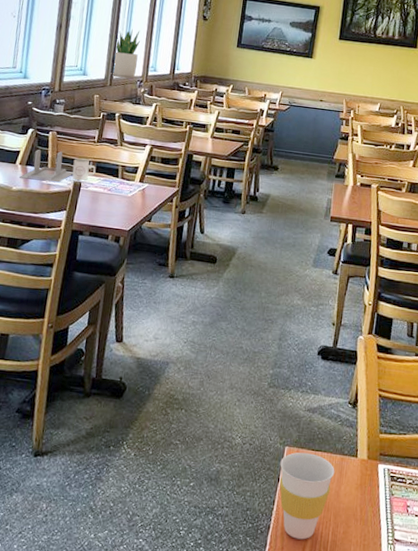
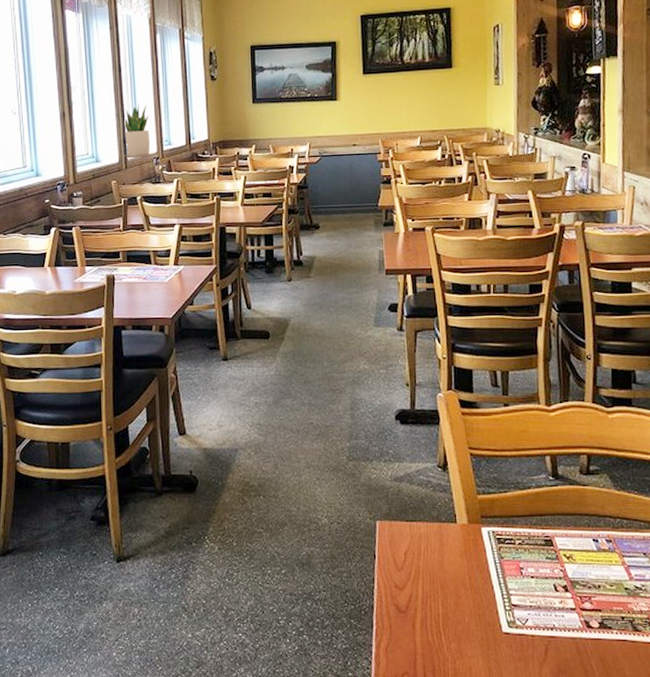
napkin holder: present [19,149,74,183] -> none [51,246,105,282]
mug: present [72,158,96,181] -> none [102,250,127,274]
cup: present [279,452,335,540] -> none [373,524,435,616]

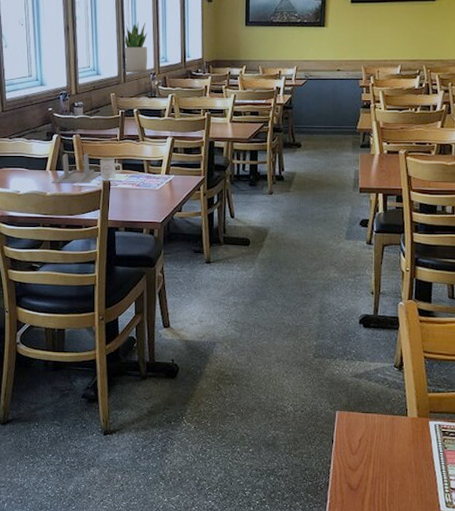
napkin holder: none [51,246,105,282] -> present [52,153,102,184]
mug: none [102,250,127,274] -> present [100,158,122,180]

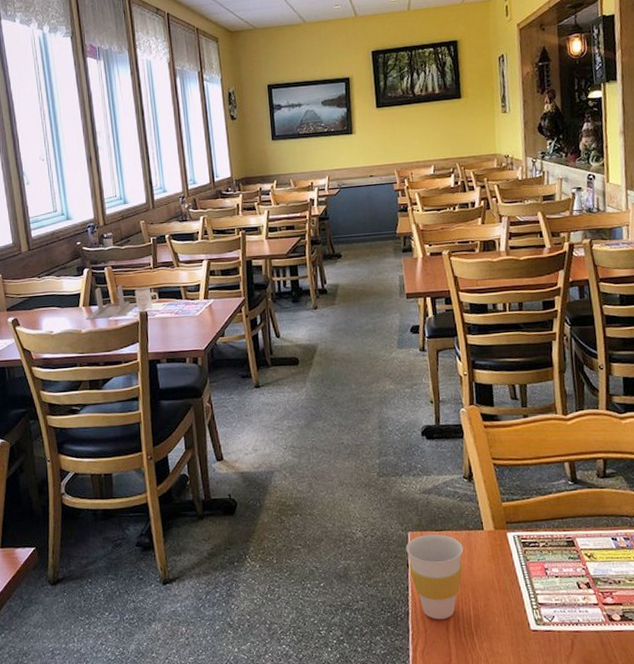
planter: present [123,21,148,73] -> none [148,146,176,199]
cup: none [332,415,387,493] -> present [406,534,464,620]

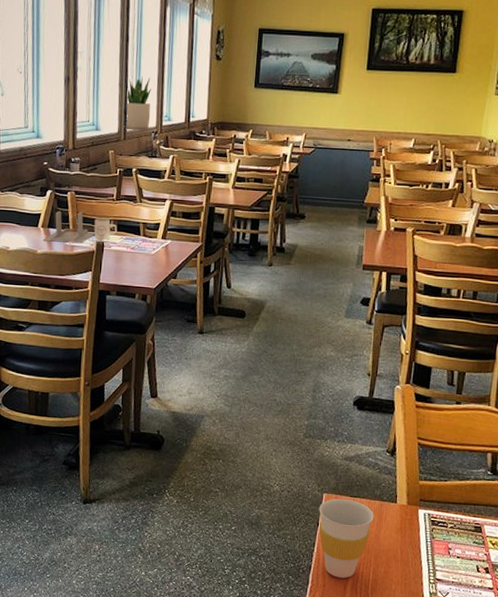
planter: none [148,146,176,199] -> present [124,76,151,131]

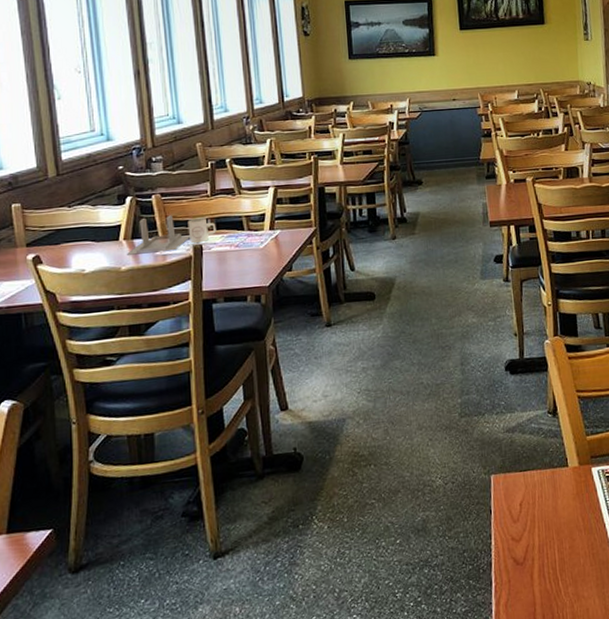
planter: present [124,76,151,131] -> none [208,61,239,119]
cup: present [319,498,374,579] -> none [488,474,548,568]

